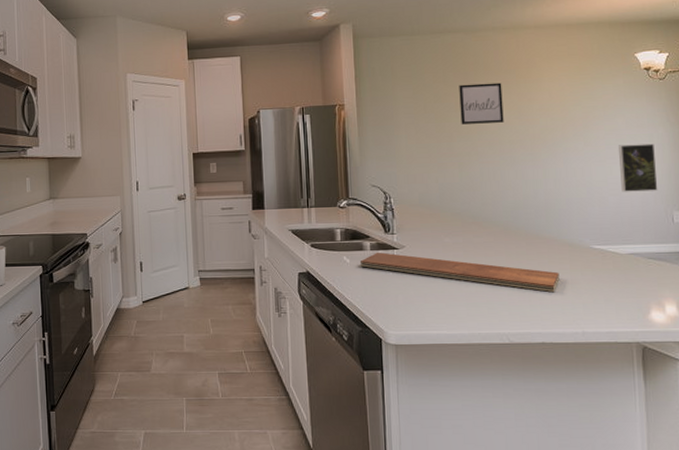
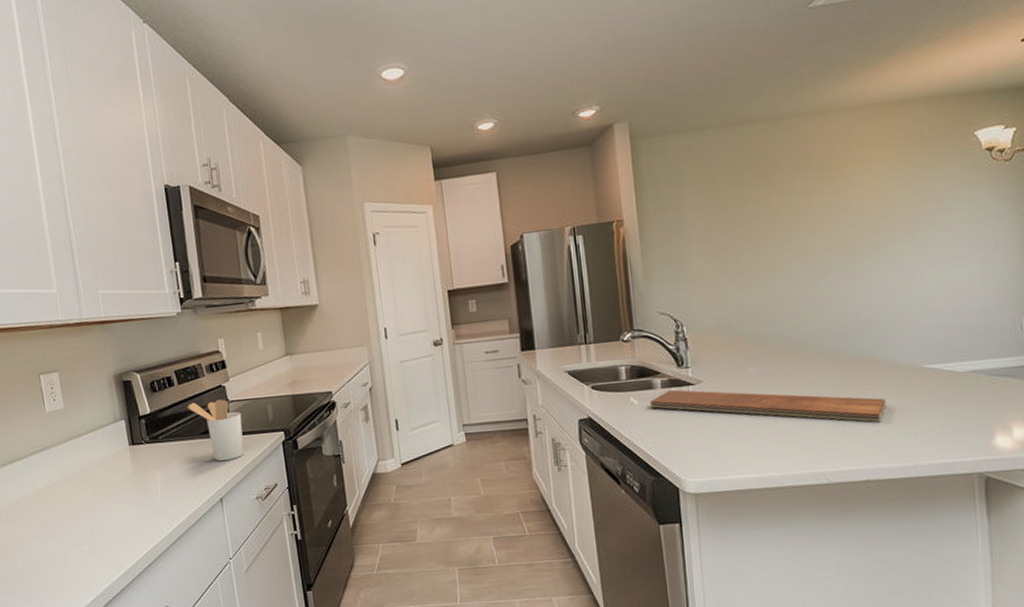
wall art: present [459,82,504,124] -> none [760,179,816,233]
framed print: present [619,143,658,192] -> none [955,239,1004,300]

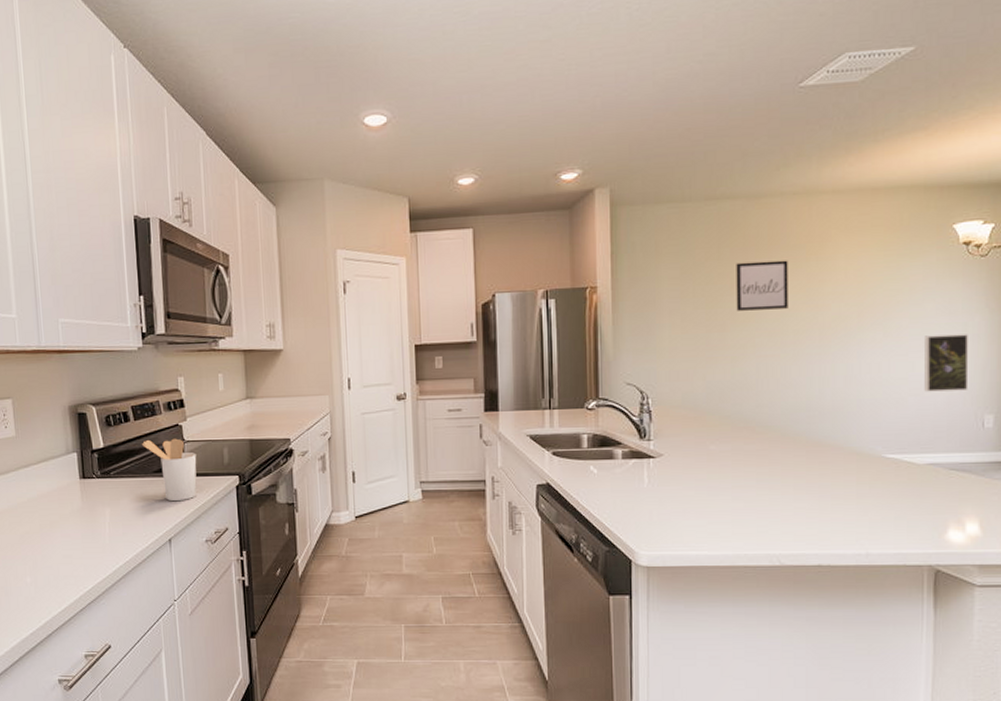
chopping board: present [649,389,886,423] -> none [609,461,843,509]
wall art: none [760,179,816,233] -> present [736,260,788,311]
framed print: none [955,239,1004,300] -> present [924,334,969,392]

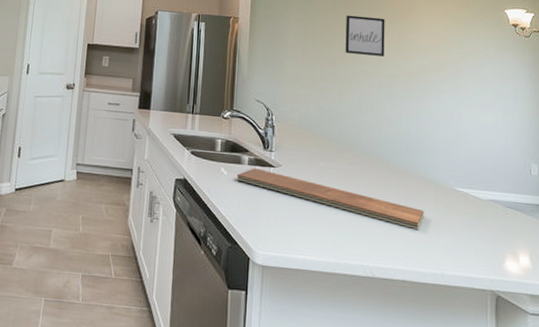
chopping board: none [609,461,843,509] -> present [236,168,424,230]
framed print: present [924,334,969,392] -> none [486,93,519,142]

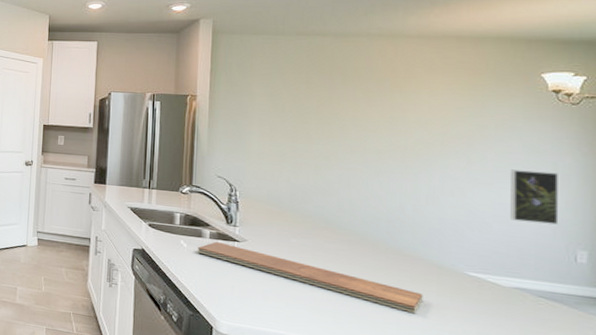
wall art: present [345,15,385,57] -> none [322,88,373,131]
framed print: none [486,93,519,142] -> present [510,169,559,225]

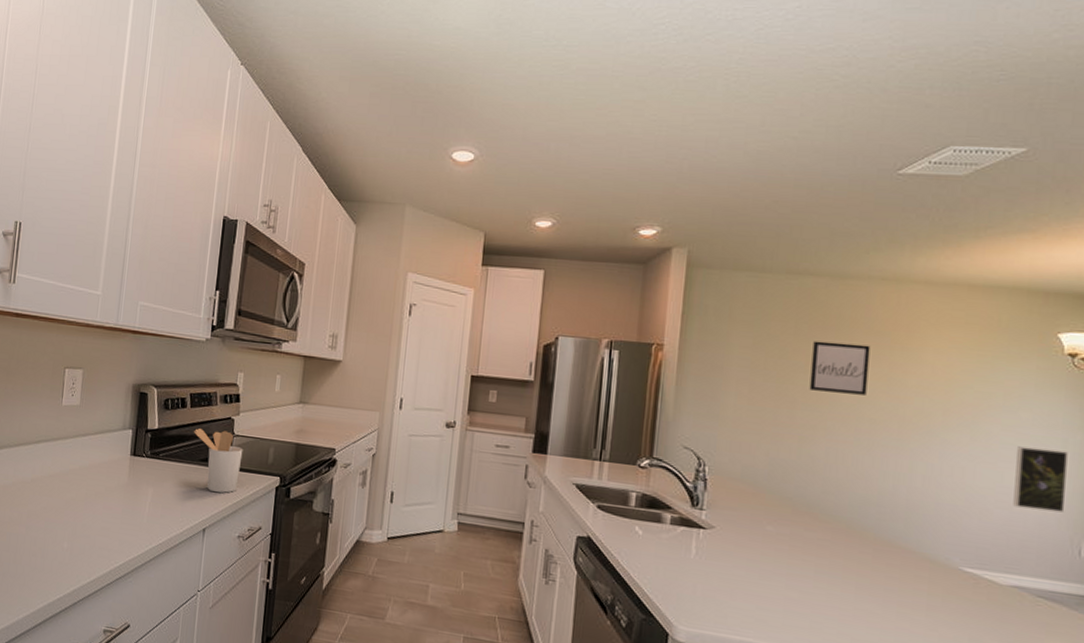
chopping board: present [197,241,423,314] -> none [654,528,912,617]
wall art: none [322,88,373,131] -> present [809,341,871,395]

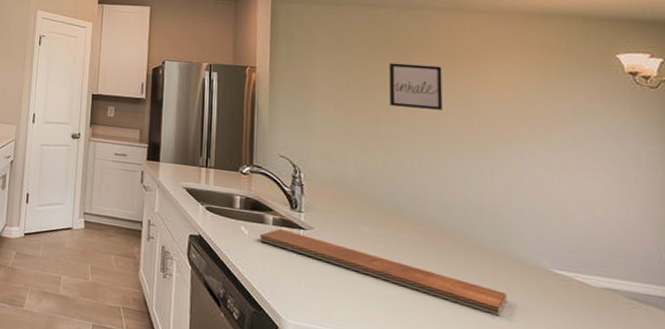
chopping board: none [654,528,912,617] -> present [259,229,507,316]
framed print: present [1013,446,1068,513] -> none [592,156,647,219]

